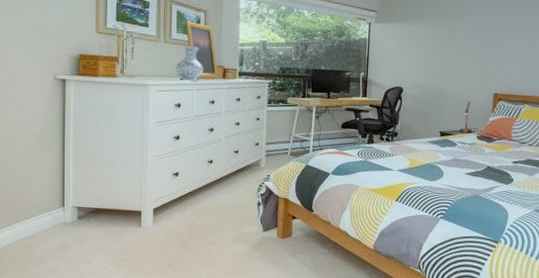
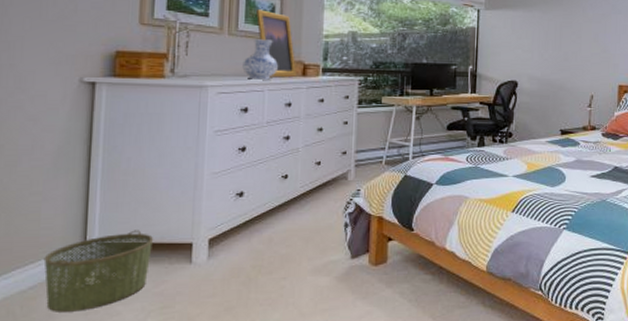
basket: none [35,198,113,258] -> present [43,230,154,312]

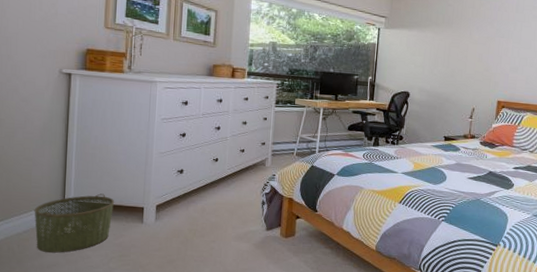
vase: present [242,39,278,80] -> none [184,44,212,79]
picture frame: present [256,9,297,78] -> none [196,20,228,78]

